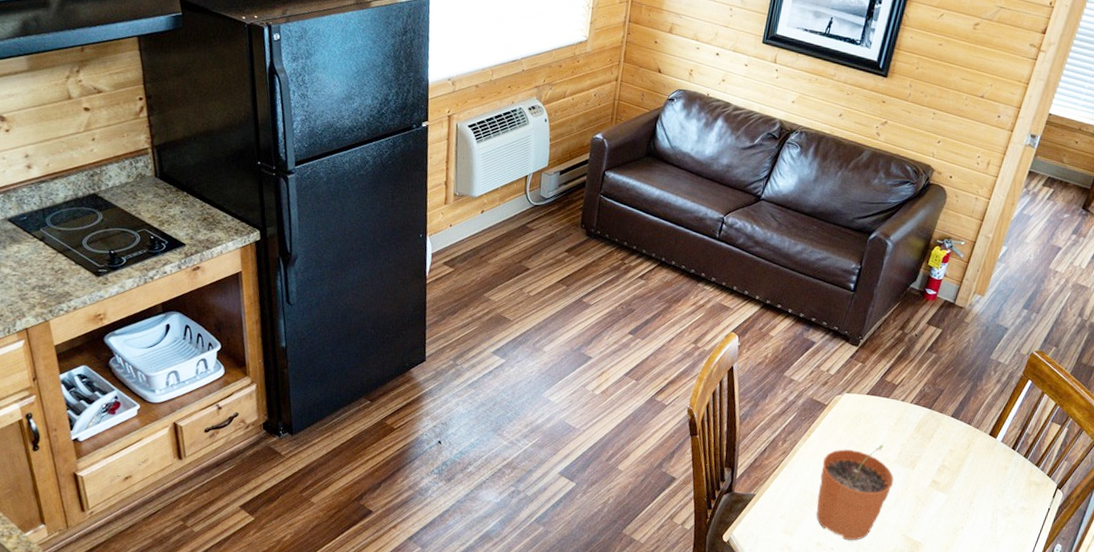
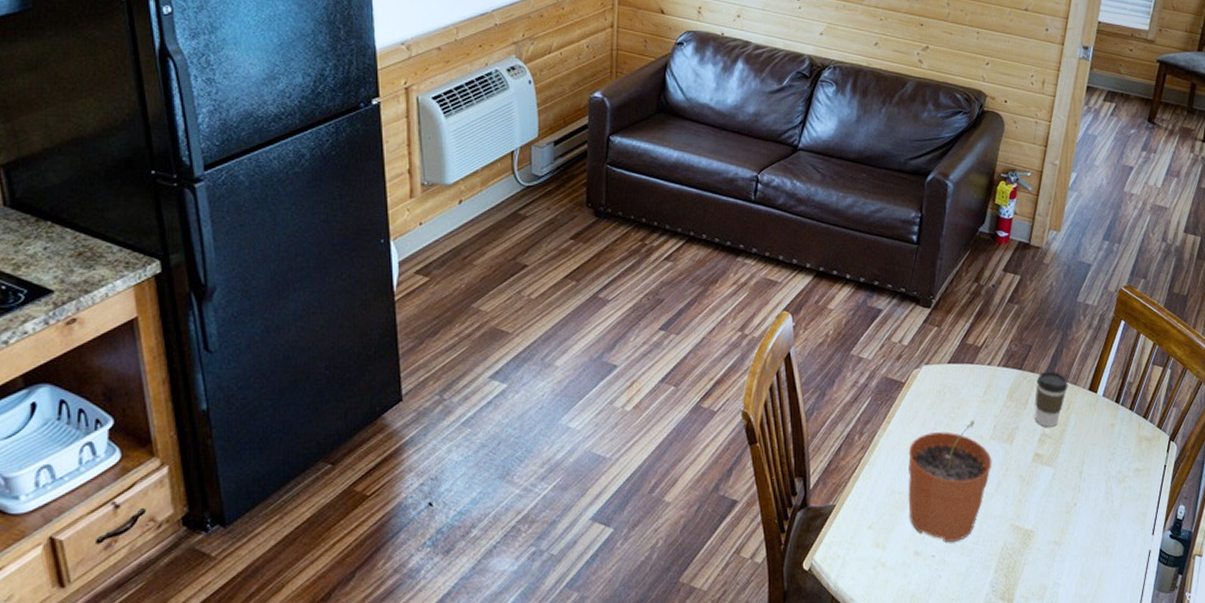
coffee cup: none [936,413,972,461] -> present [1034,370,1068,427]

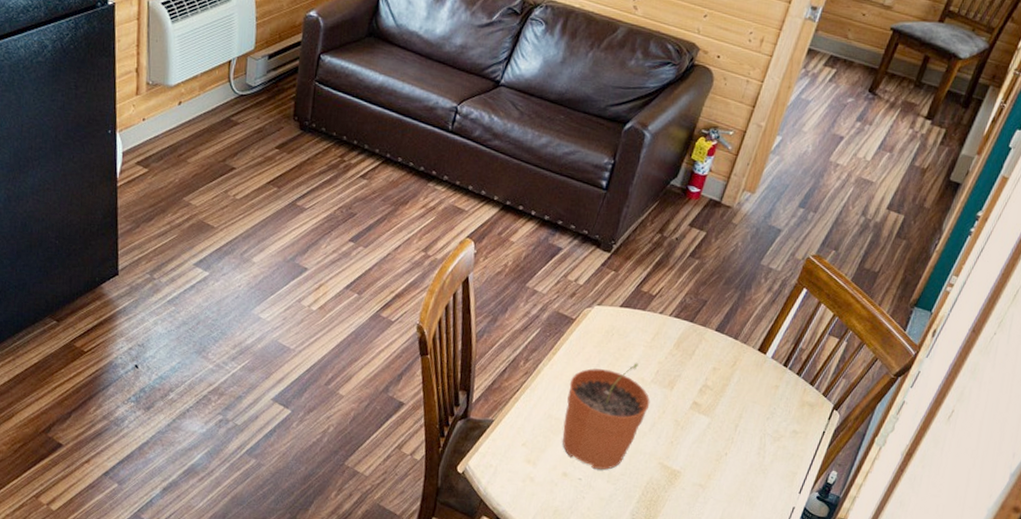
coffee cup: present [1034,370,1068,427] -> none [698,326,739,380]

